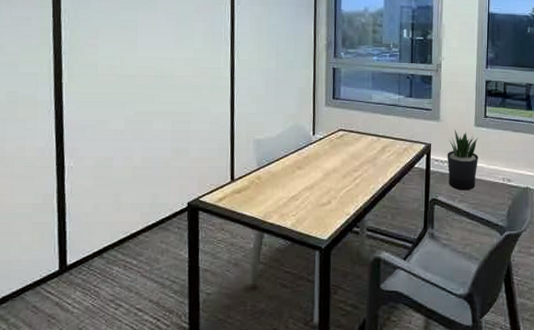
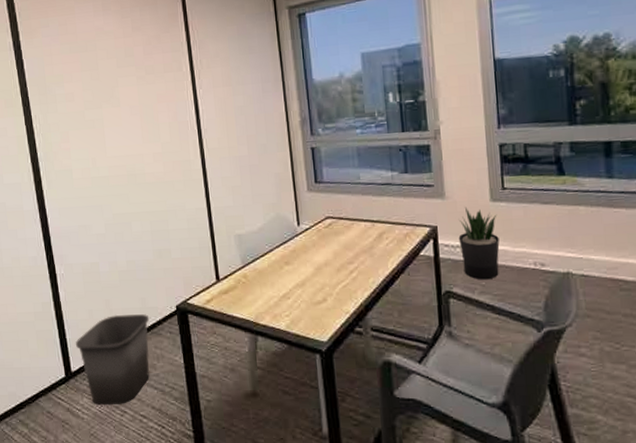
waste bin: none [75,209,159,299] -> present [75,314,150,406]

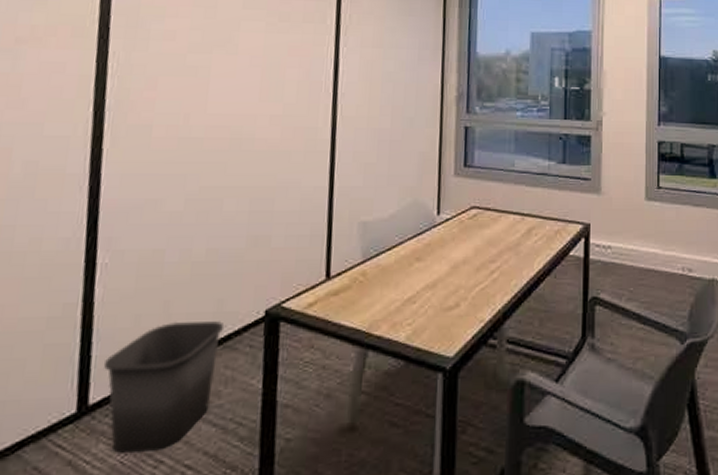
planter: present [458,207,500,280] -> none [610,204,651,285]

